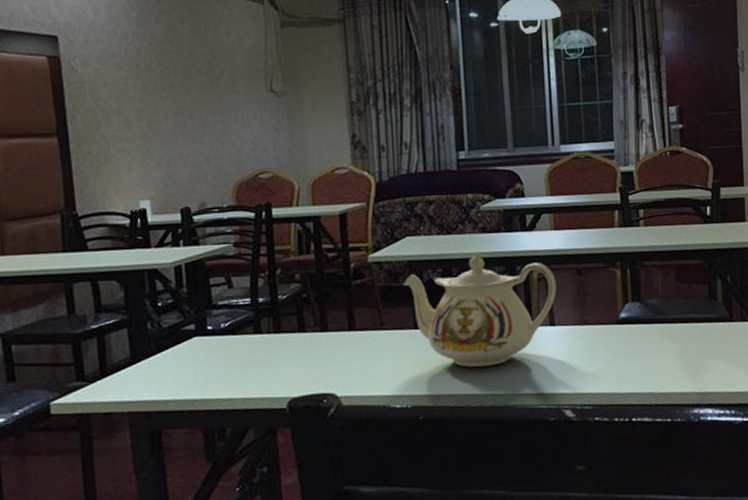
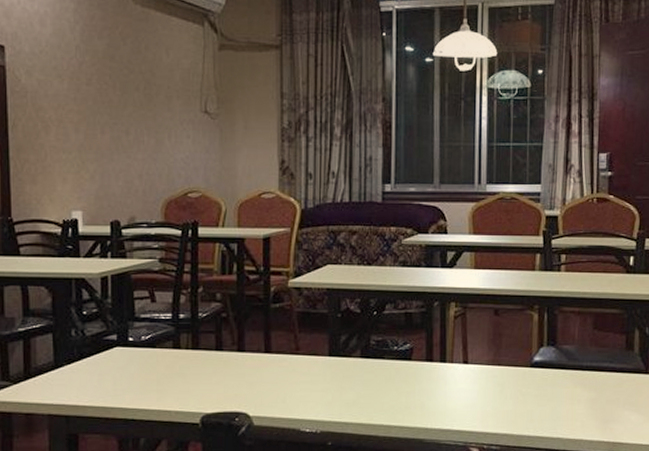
teapot: present [403,253,557,368] -> none [321,286,473,399]

